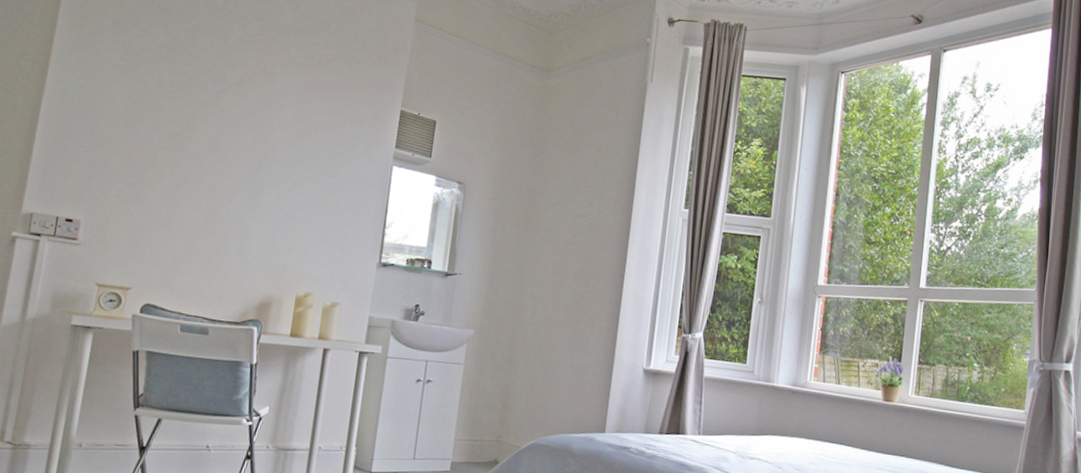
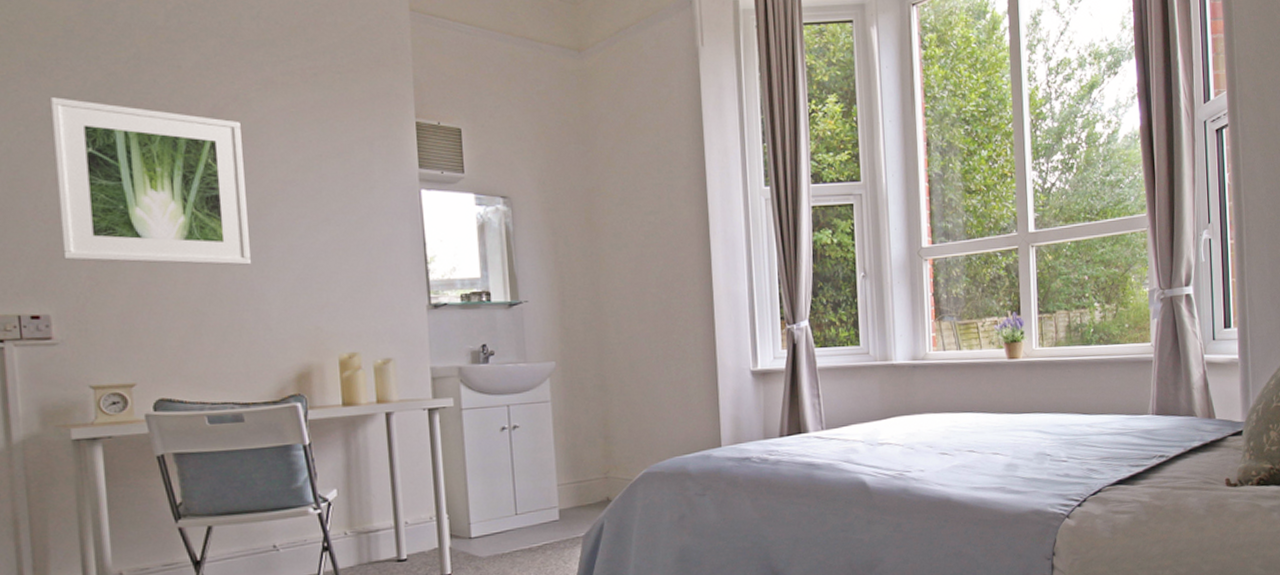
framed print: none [101,50,263,206] -> present [49,97,251,266]

